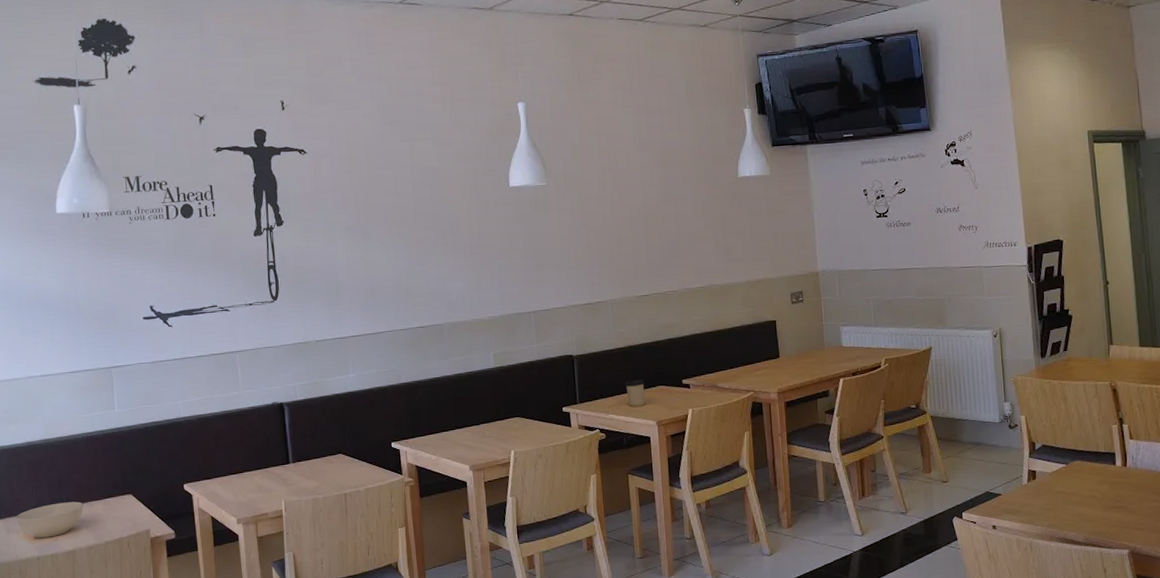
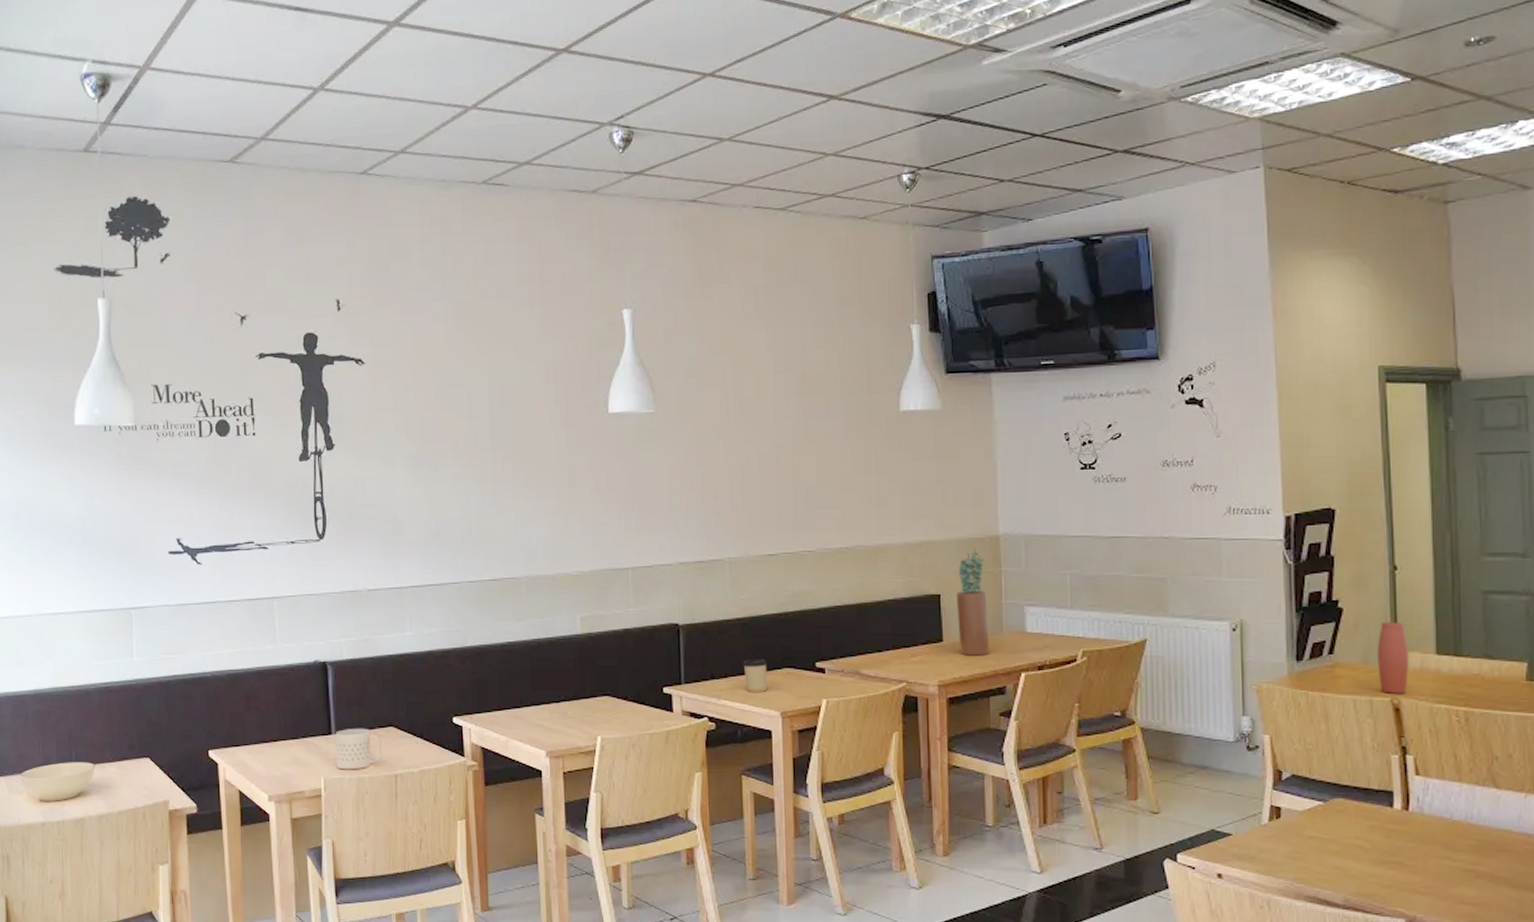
mug: none [292,456,333,493] -> present [335,728,382,770]
vase: none [788,282,816,368] -> present [957,548,990,656]
vase: none [1098,323,1122,379] -> present [1377,621,1410,694]

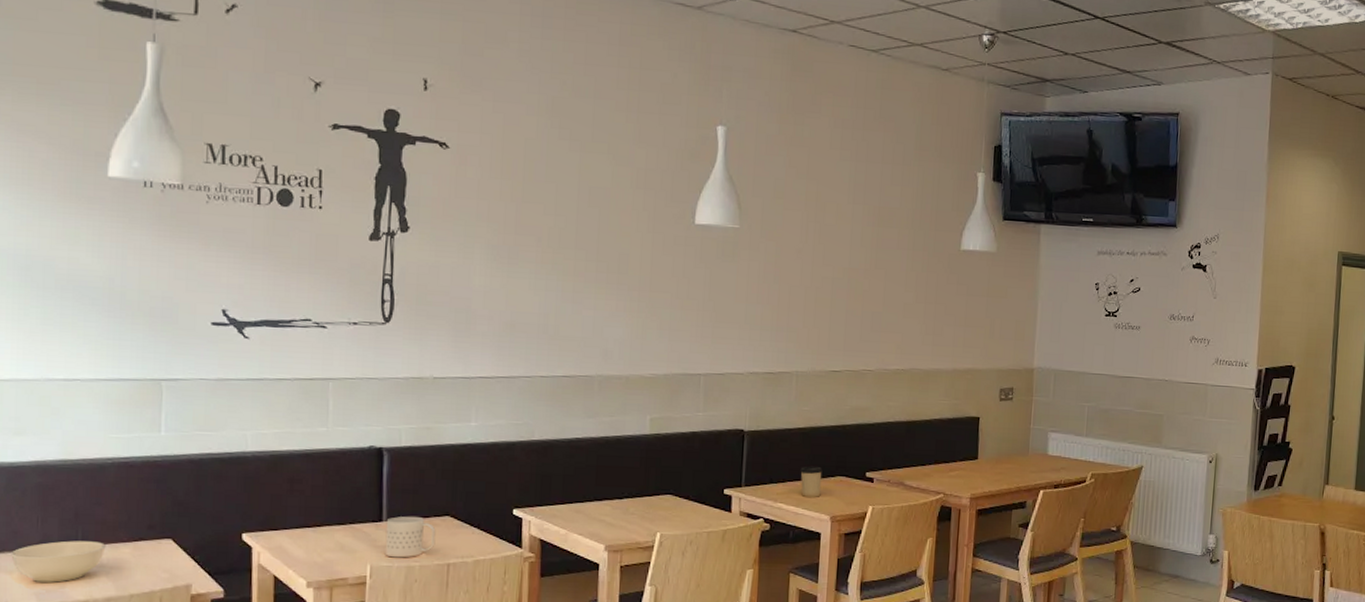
vase: present [957,548,990,656] -> none [991,378,1018,474]
vase: present [1377,621,1410,694] -> none [1312,461,1336,521]

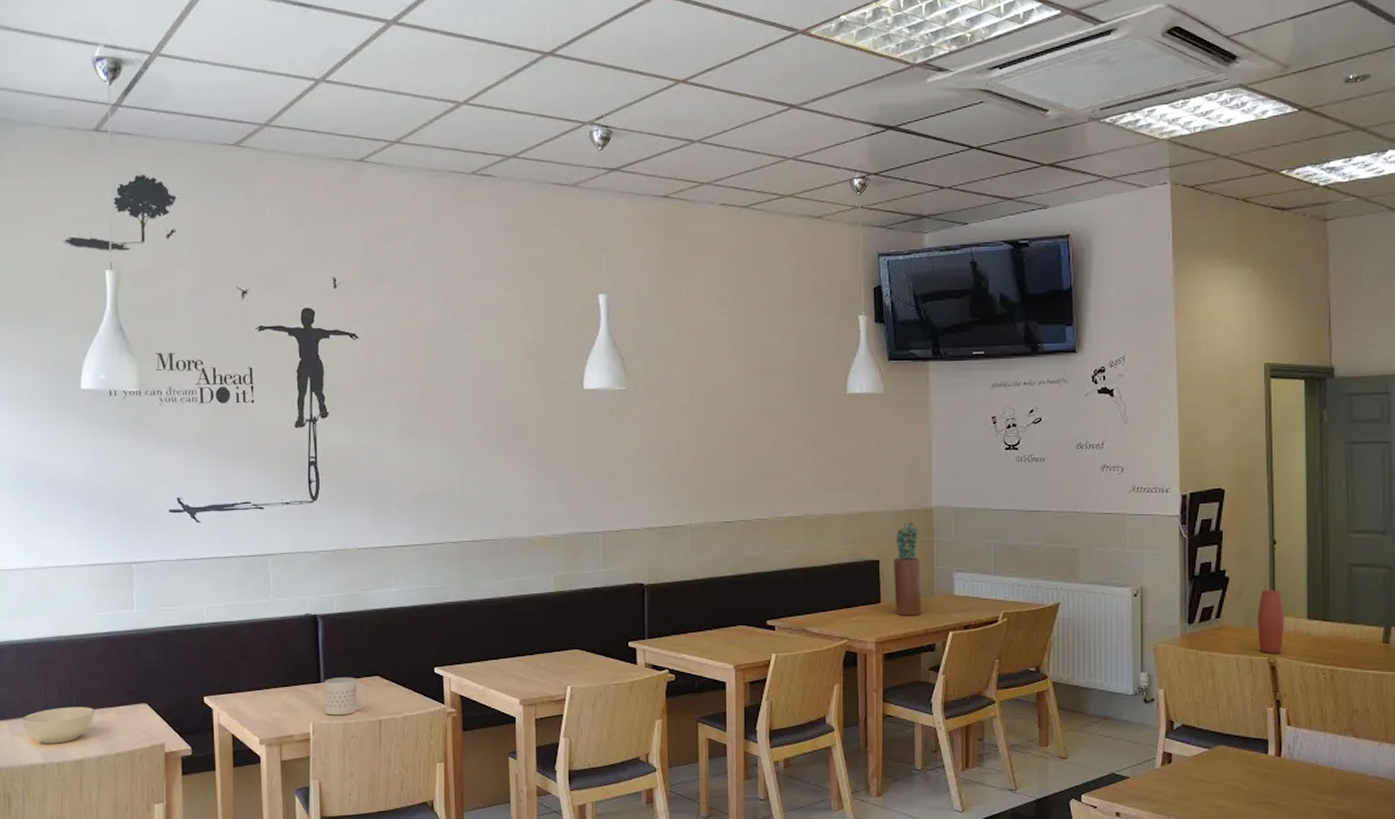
cup: present [800,466,823,498] -> none [701,616,723,648]
vase: none [991,378,1018,474] -> present [894,519,922,616]
vase: none [1312,461,1336,521] -> present [1258,589,1285,653]

